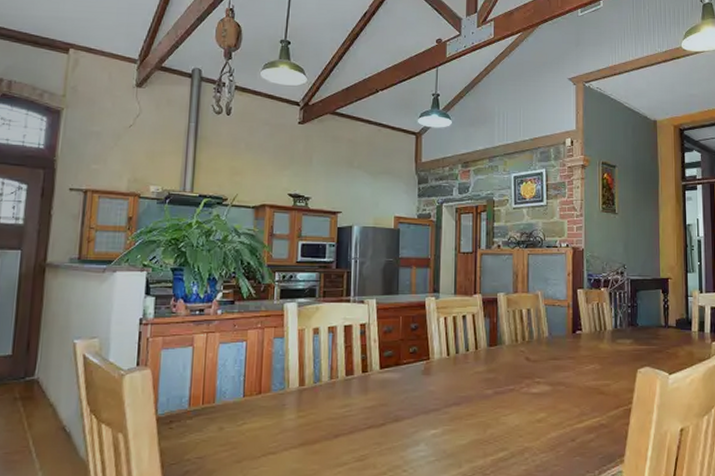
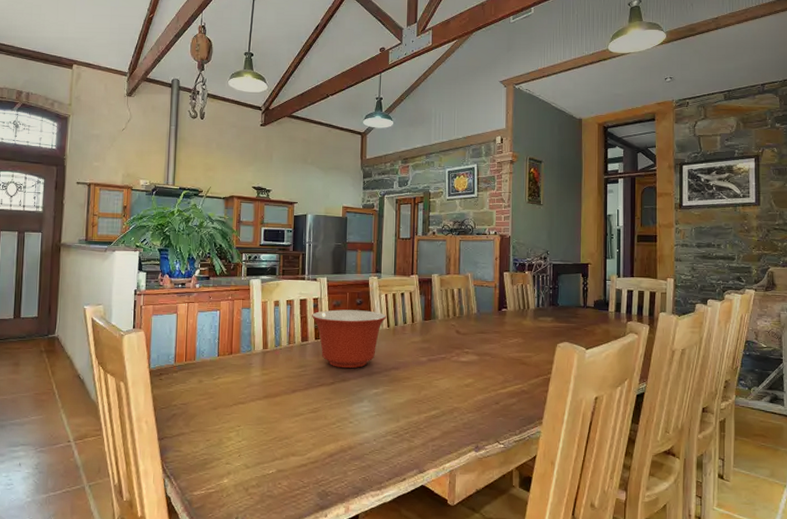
mixing bowl: none [357,336,447,406] -> present [311,309,387,369]

